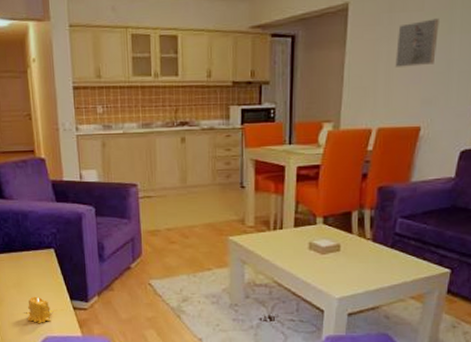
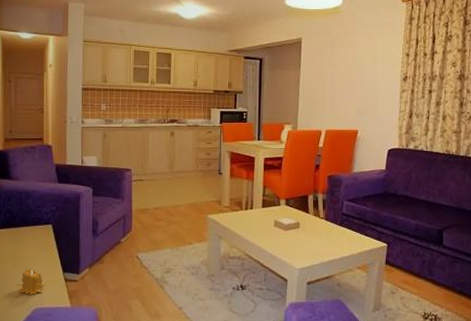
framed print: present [395,18,439,67] -> none [337,53,367,86]

